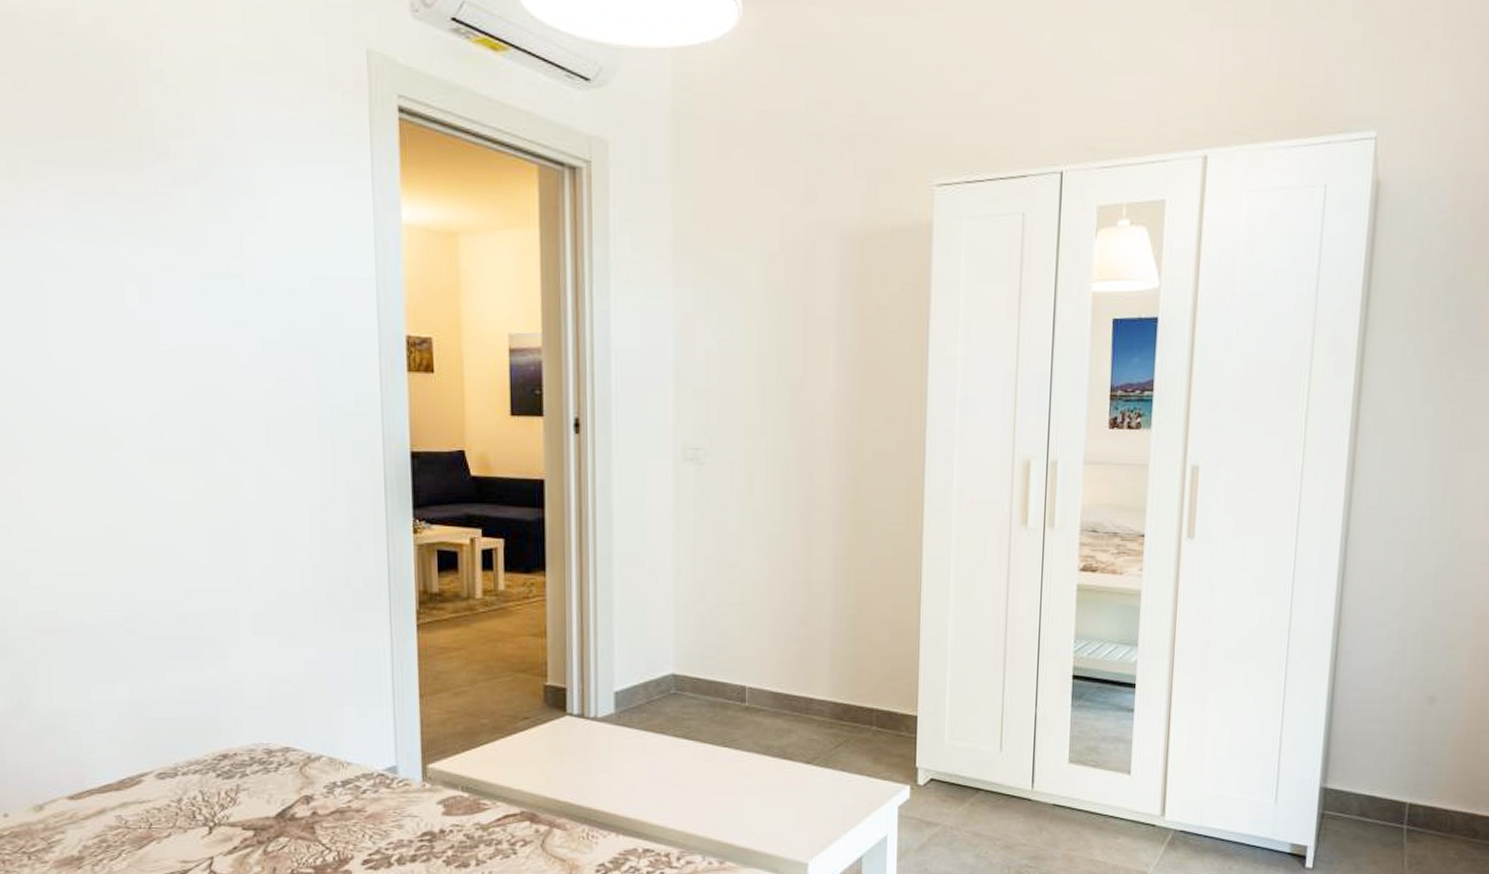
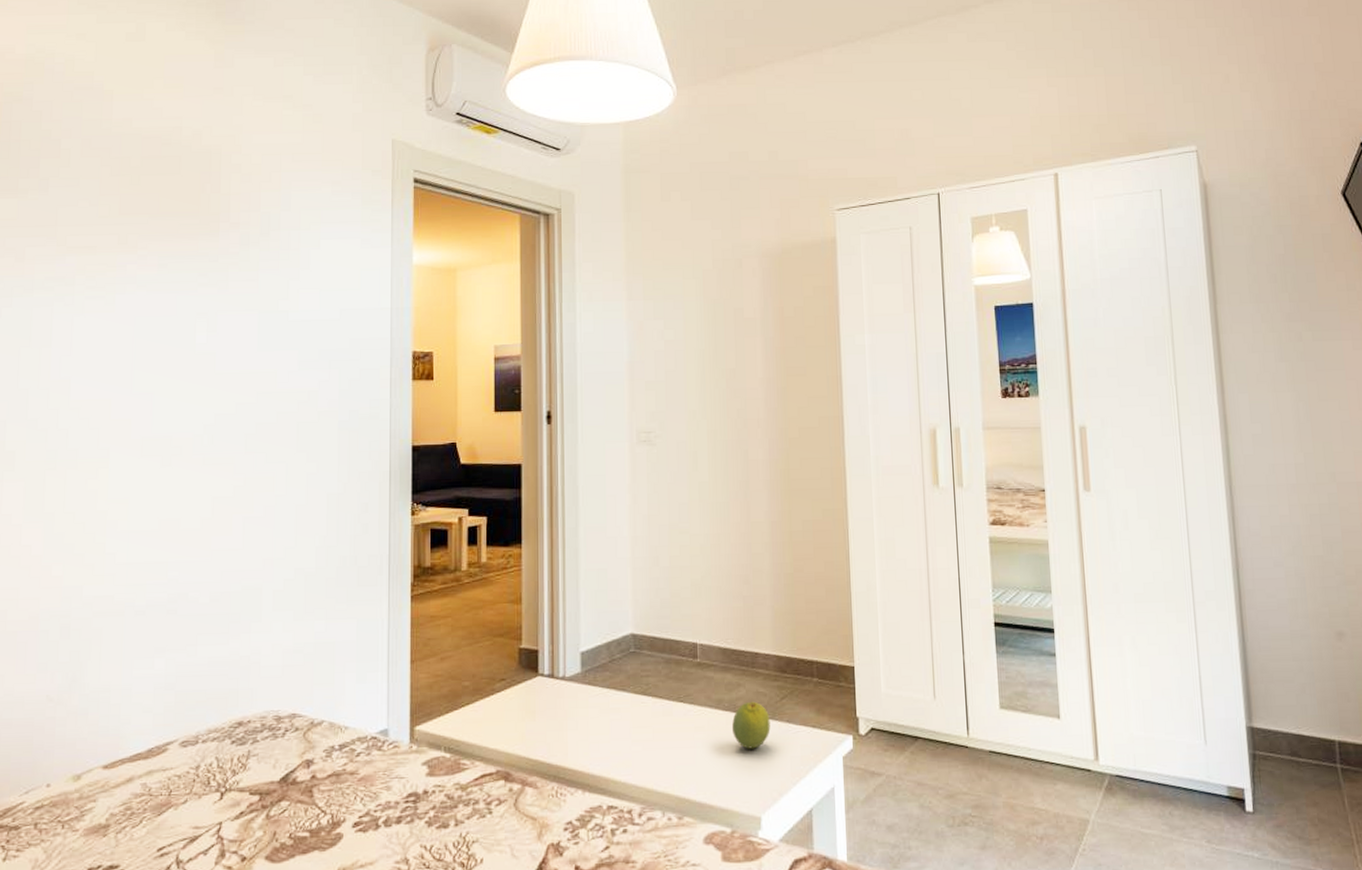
fruit: none [781,748,823,796] -> present [732,701,771,749]

